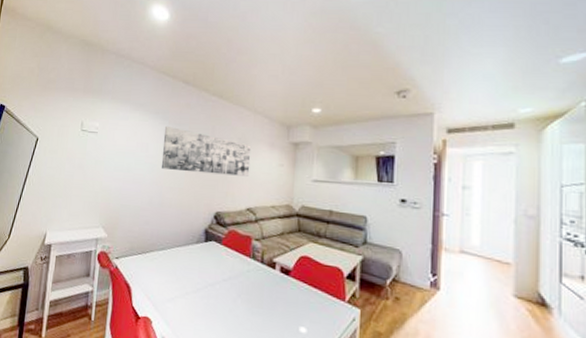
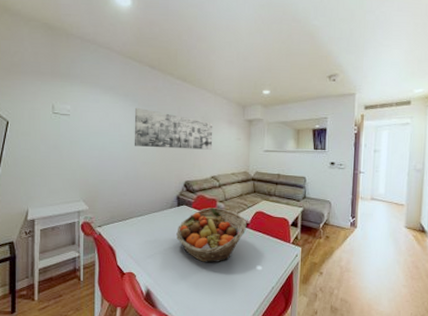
fruit basket: none [201,246,289,317] -> present [176,208,247,263]

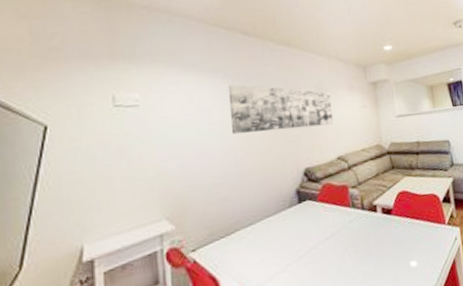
fruit basket: present [176,208,247,263] -> none [301,195,391,272]

